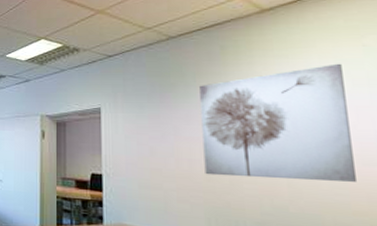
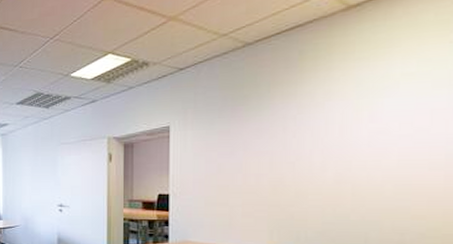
wall art: present [199,63,356,182] -> none [271,63,424,189]

